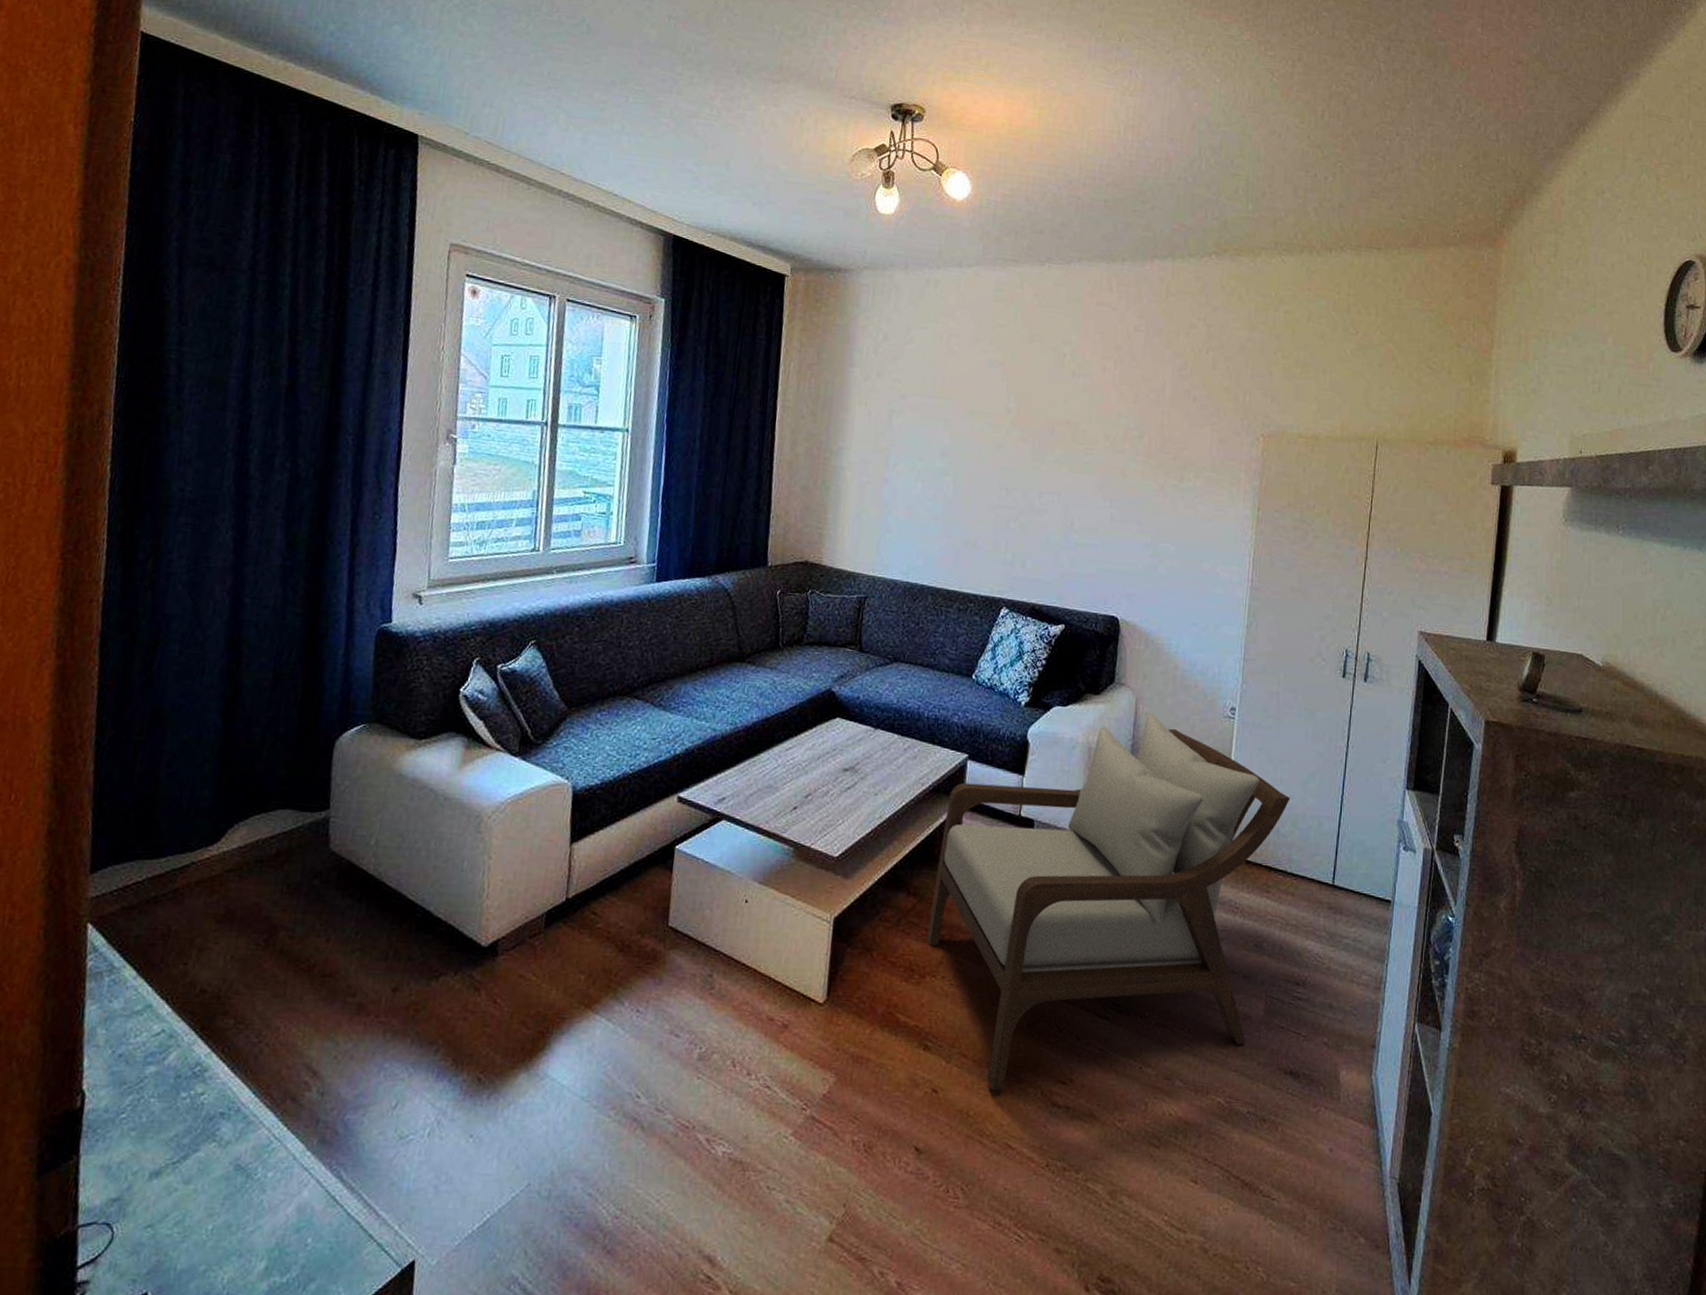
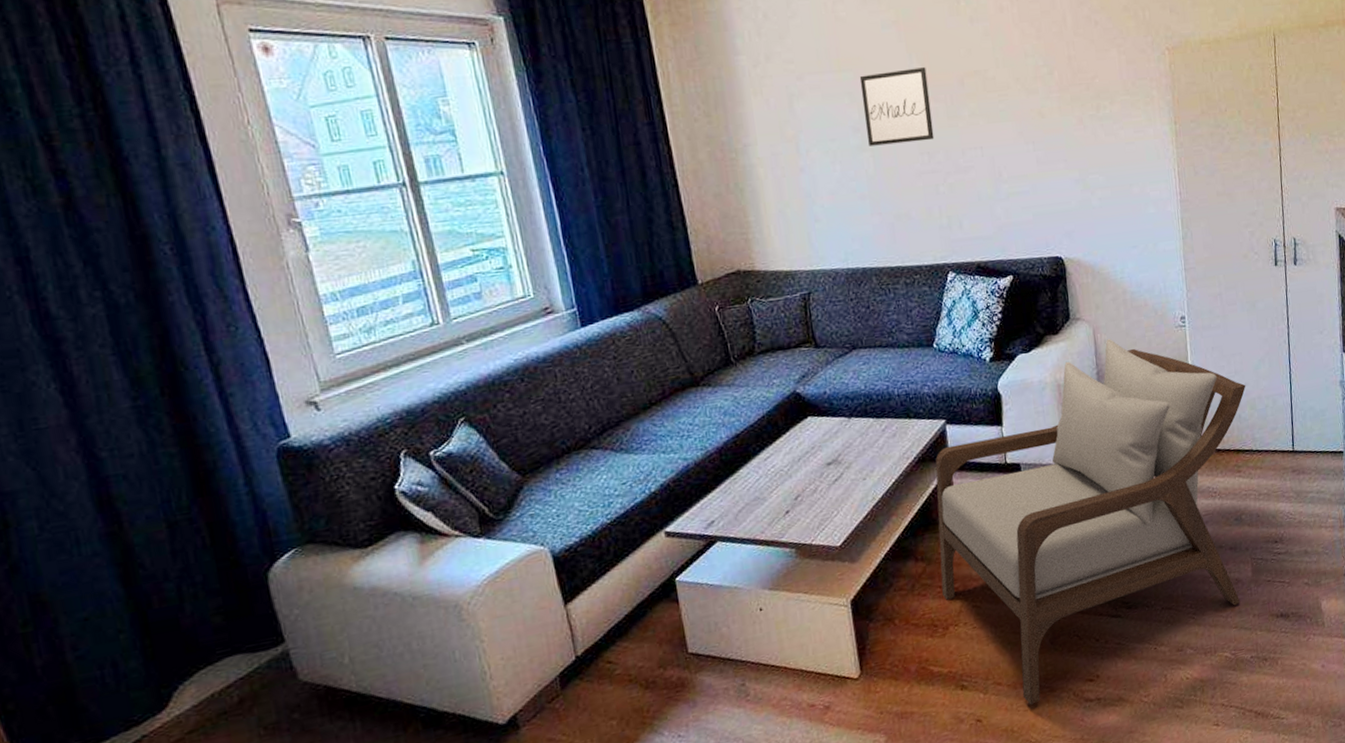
wall art: none [953,405,1022,478] -> present [859,67,935,146]

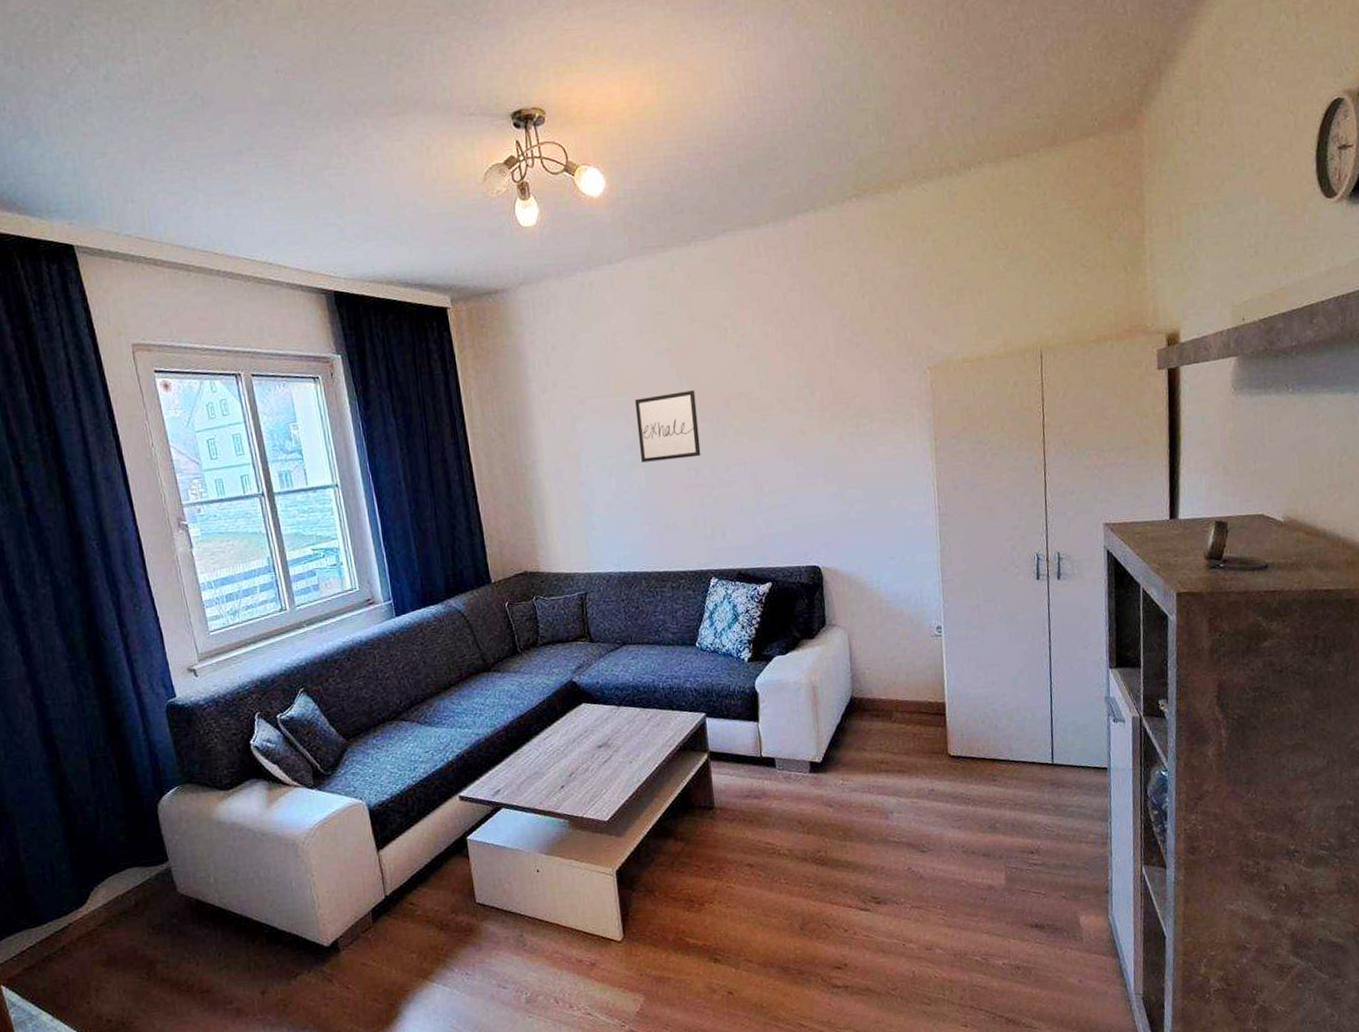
armchair: present [935,339,1246,705] -> none [695,645,1004,984]

